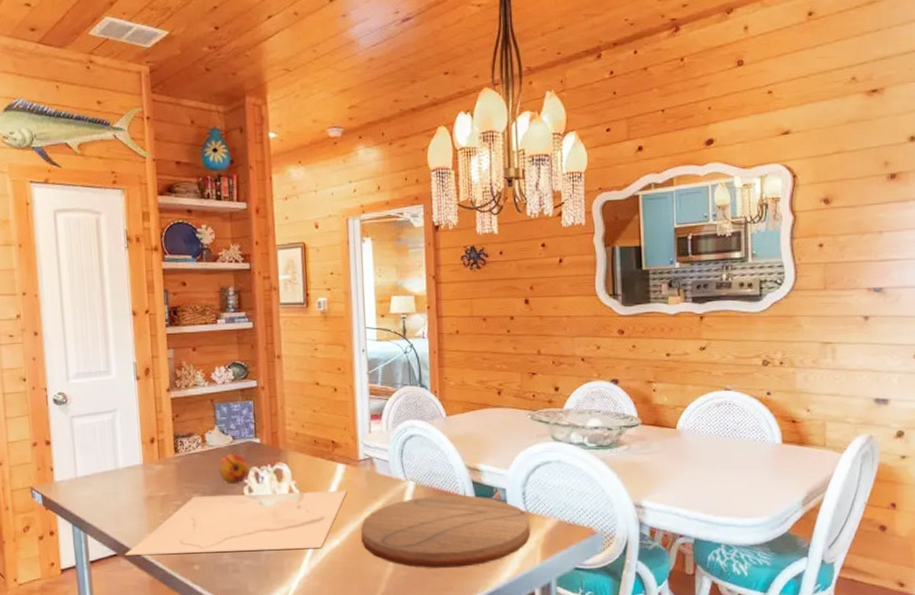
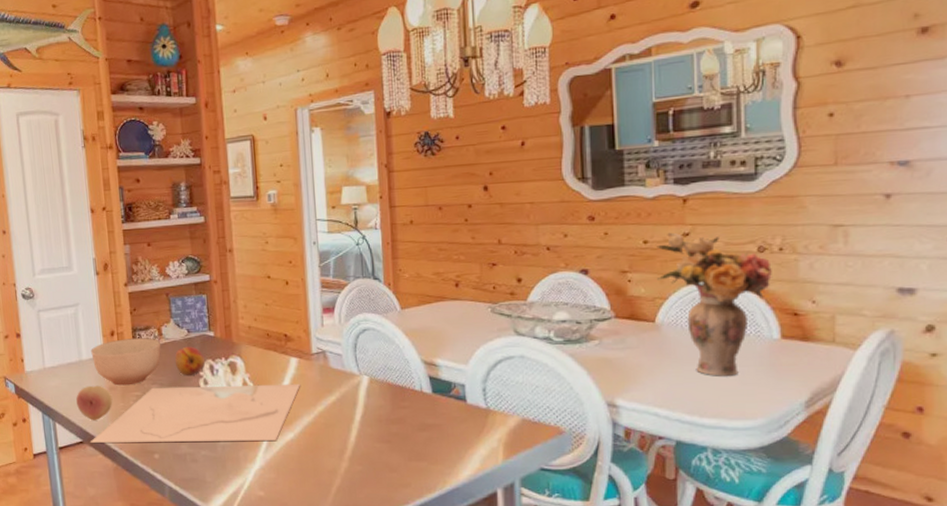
fruit: none [111,495,151,532] -> present [76,385,113,421]
bowl: none [128,445,205,495] -> present [91,338,161,386]
cutting board: present [361,495,530,568] -> none [315,390,492,464]
flower arrangement: none [678,346,774,478] -> present [657,232,772,376]

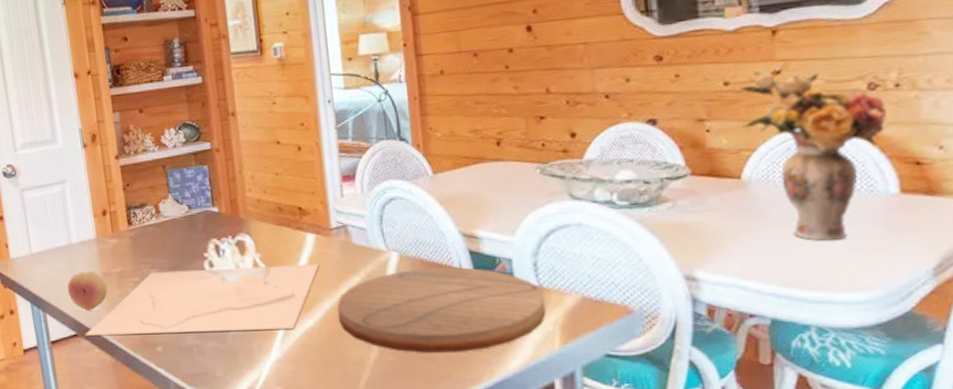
bowl: present [91,338,161,386] -> none [81,216,160,271]
fruit: present [174,346,205,377] -> none [174,224,209,259]
cutting board: none [315,390,492,464] -> present [337,267,546,353]

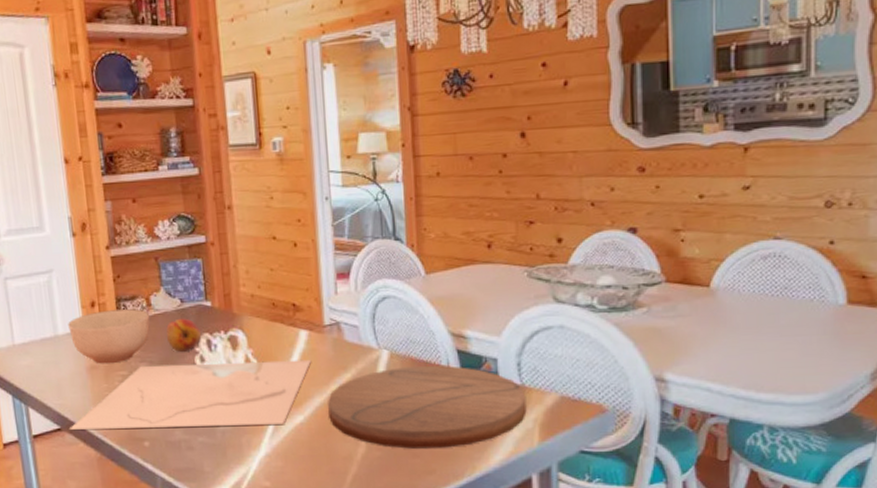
fruit: present [67,271,108,311] -> none [52,364,95,404]
bowl: none [81,216,160,271] -> present [68,309,150,364]
fruit: none [174,224,209,259] -> present [165,318,201,353]
flower arrangement: present [740,71,887,241] -> none [713,185,839,347]

